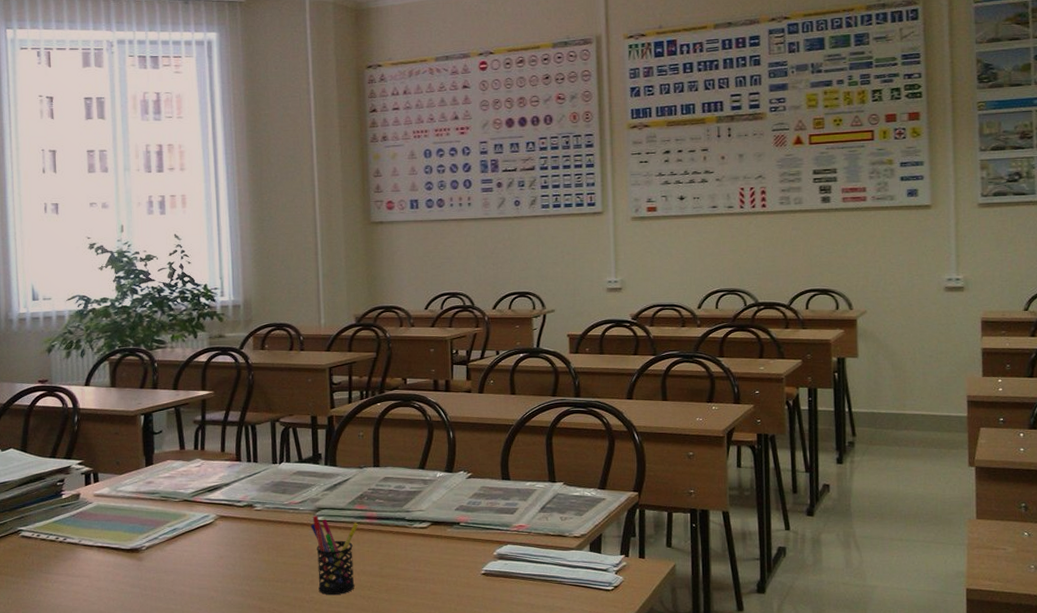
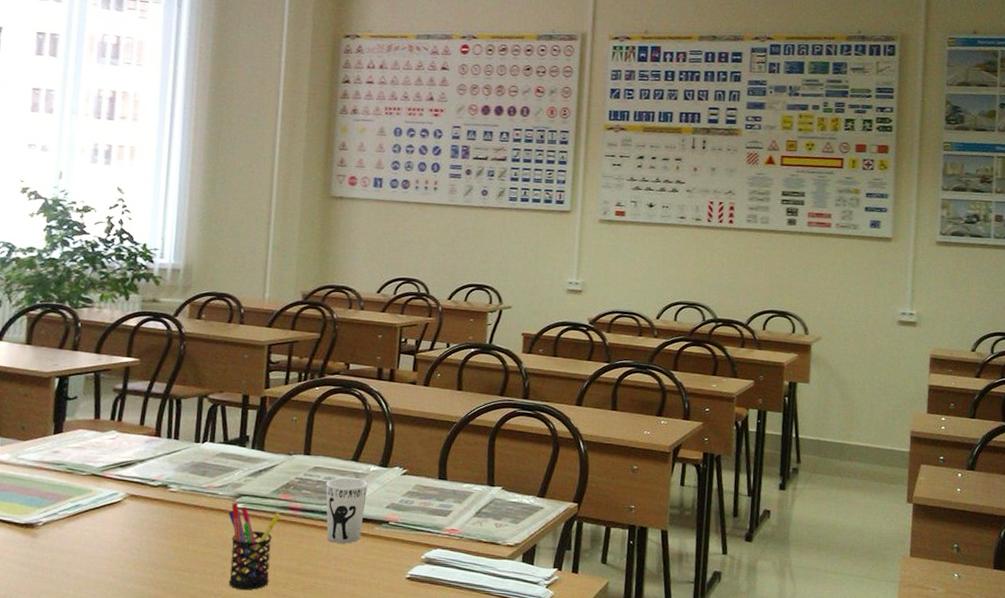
cup: none [397,485,436,546] -> present [326,477,368,544]

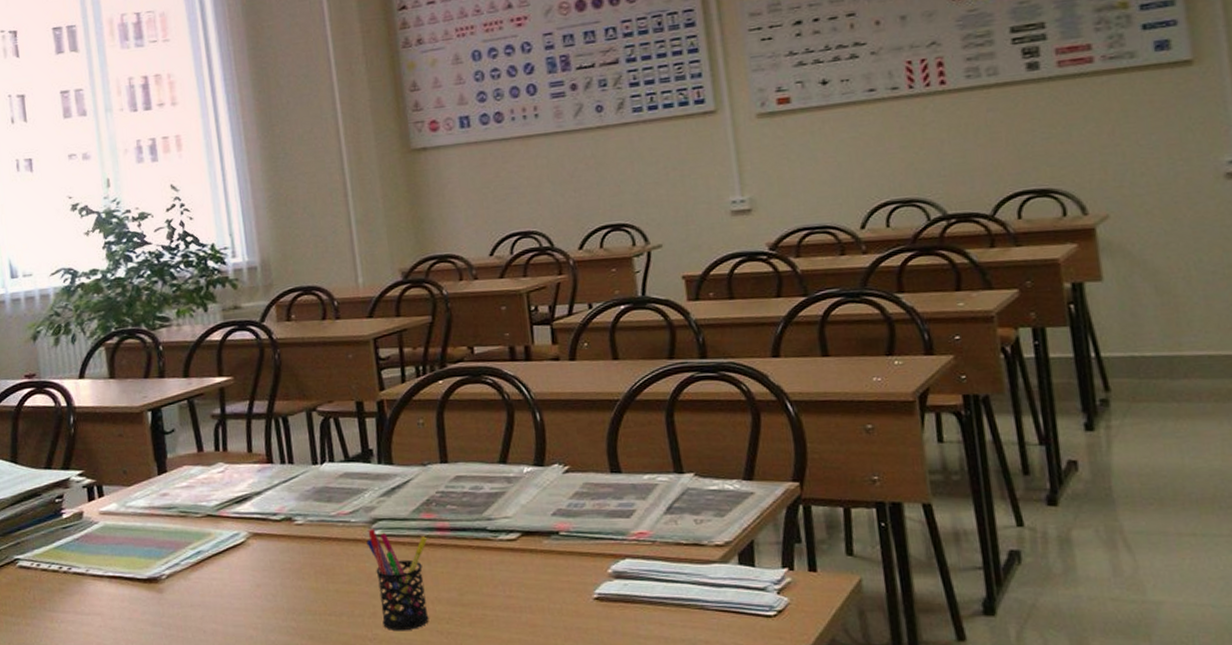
cup: present [326,477,368,544] -> none [473,484,528,564]

